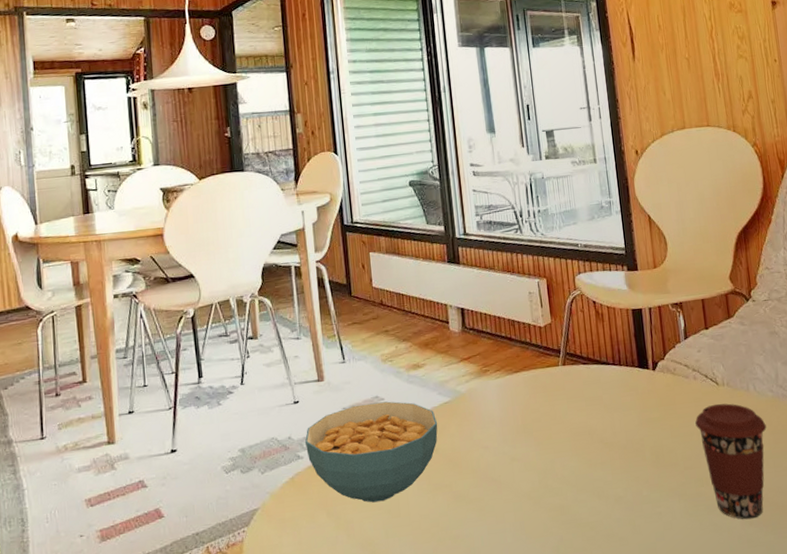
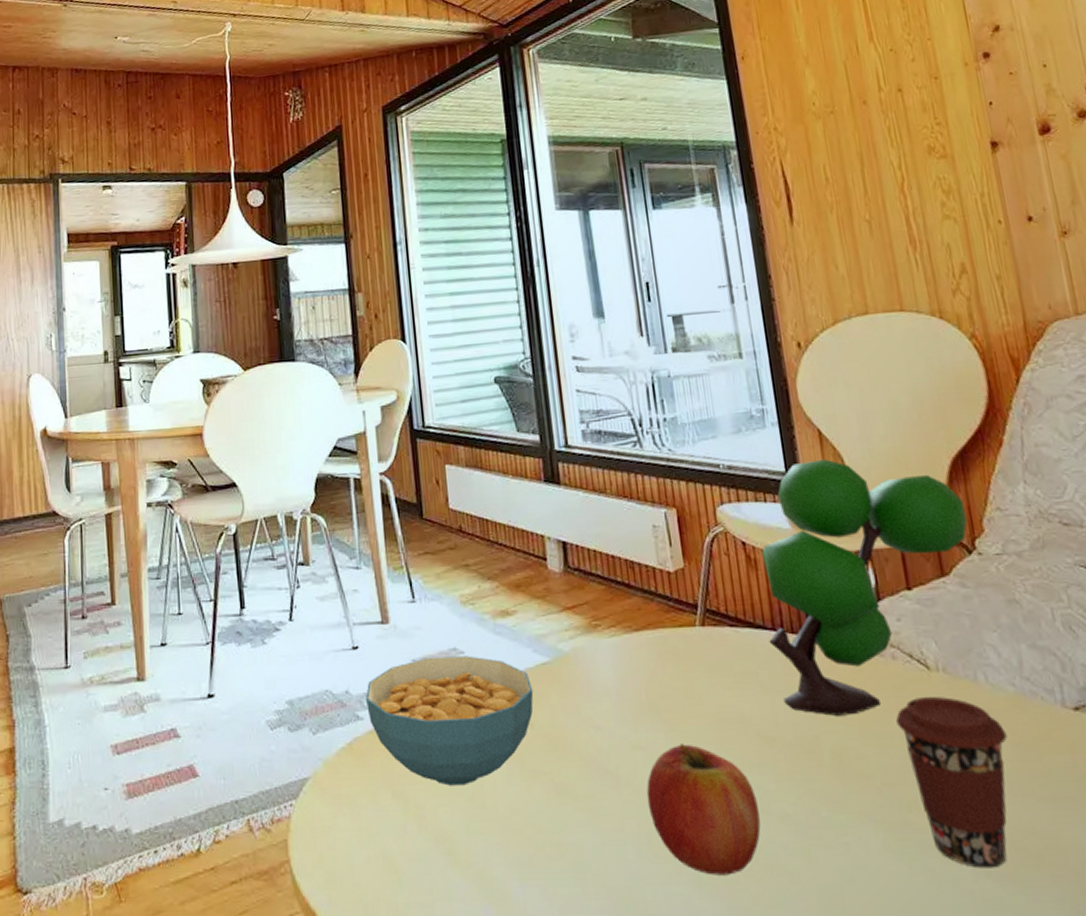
fruit: none [521,453,602,547] -> present [646,744,761,875]
plant: none [606,237,747,424] -> present [761,458,968,716]

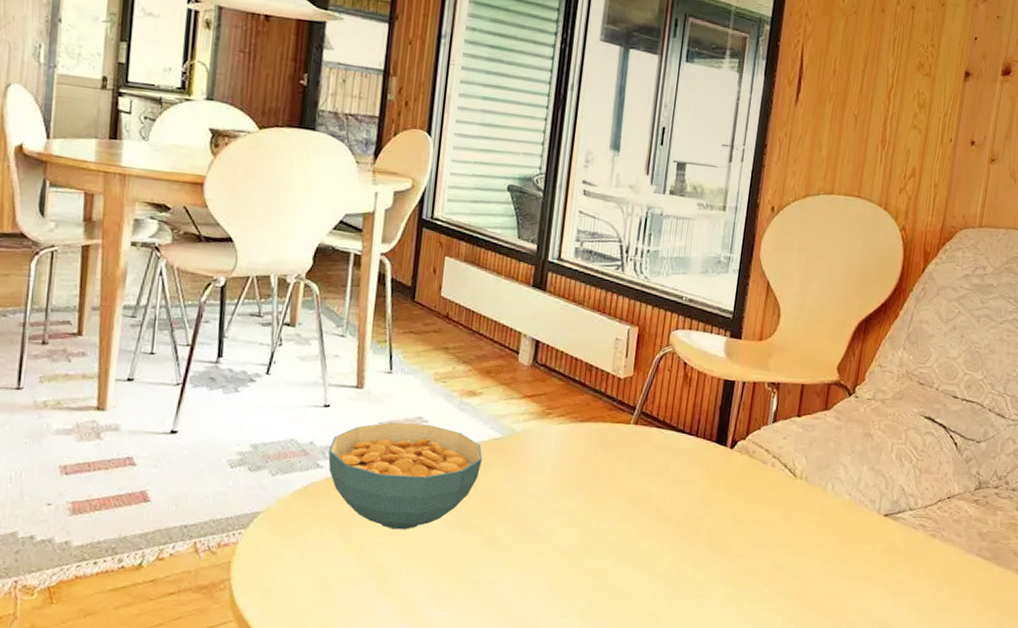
fruit: present [646,744,761,875] -> none [556,513,643,613]
plant: present [761,458,968,716] -> none [683,305,858,505]
coffee cup: present [896,696,1007,868] -> none [761,496,835,619]

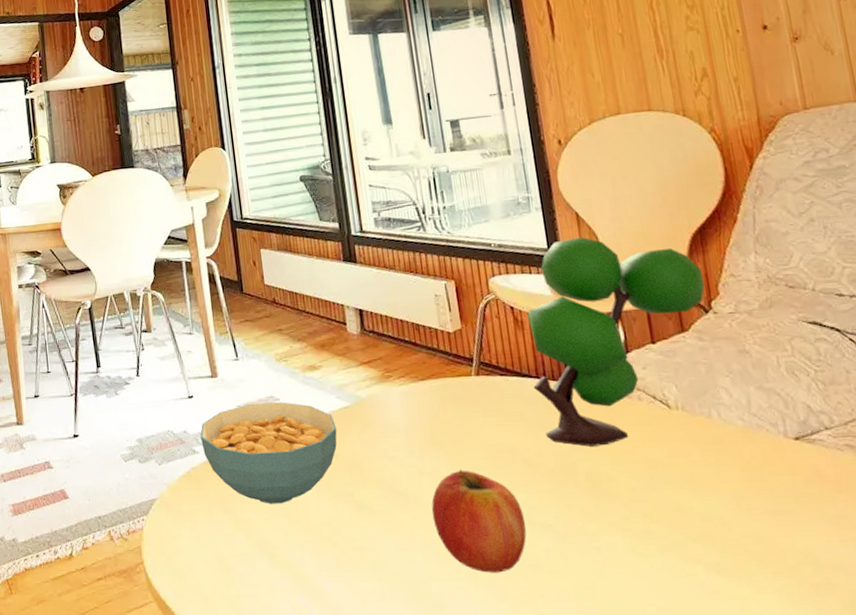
fruit: none [556,513,643,613] -> present [431,470,527,573]
plant: none [683,305,858,505] -> present [527,237,705,446]

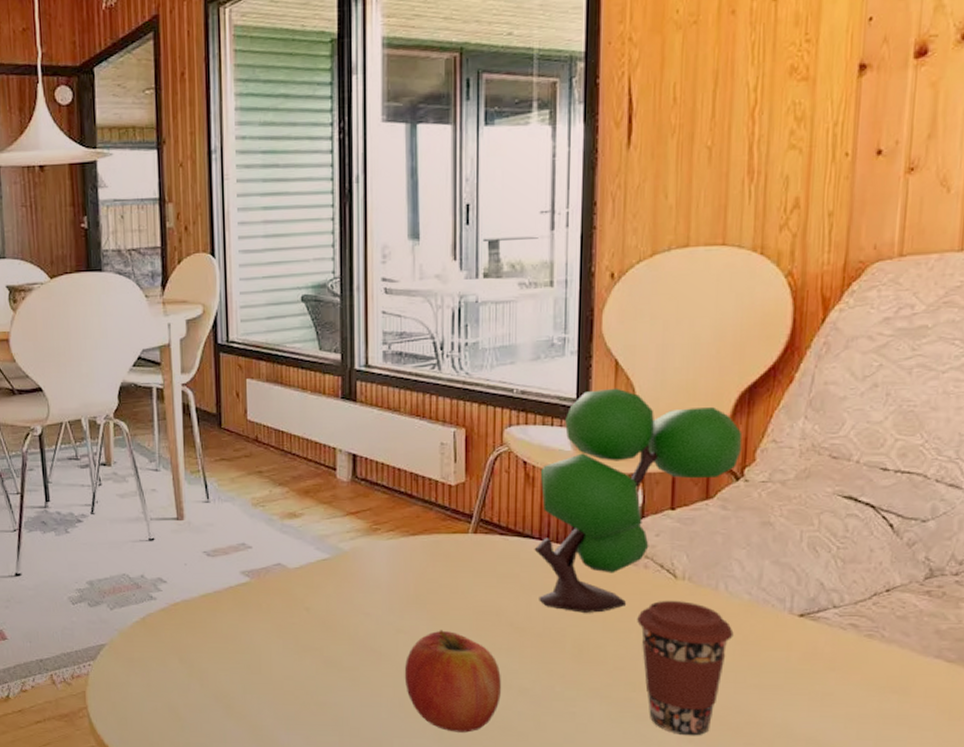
cereal bowl: present [200,402,337,504] -> none [158,550,313,656]
coffee cup: none [641,429,737,567] -> present [637,600,734,736]

